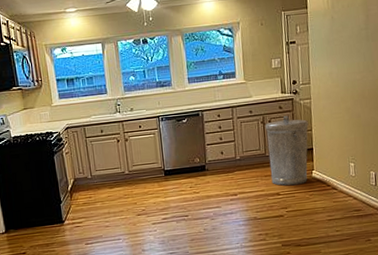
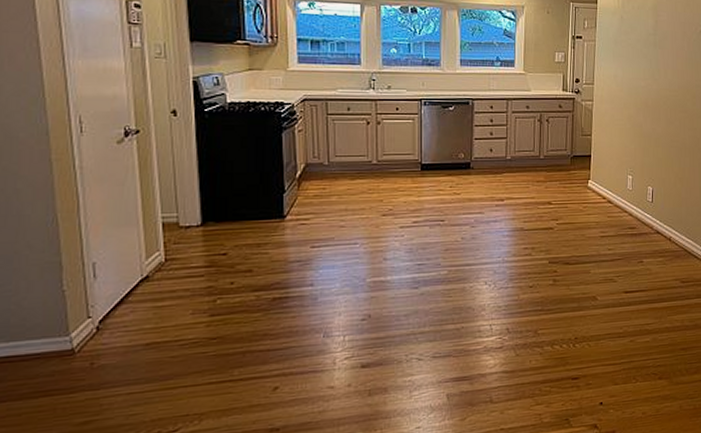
trash can: present [265,115,309,186] -> none [542,115,588,195]

